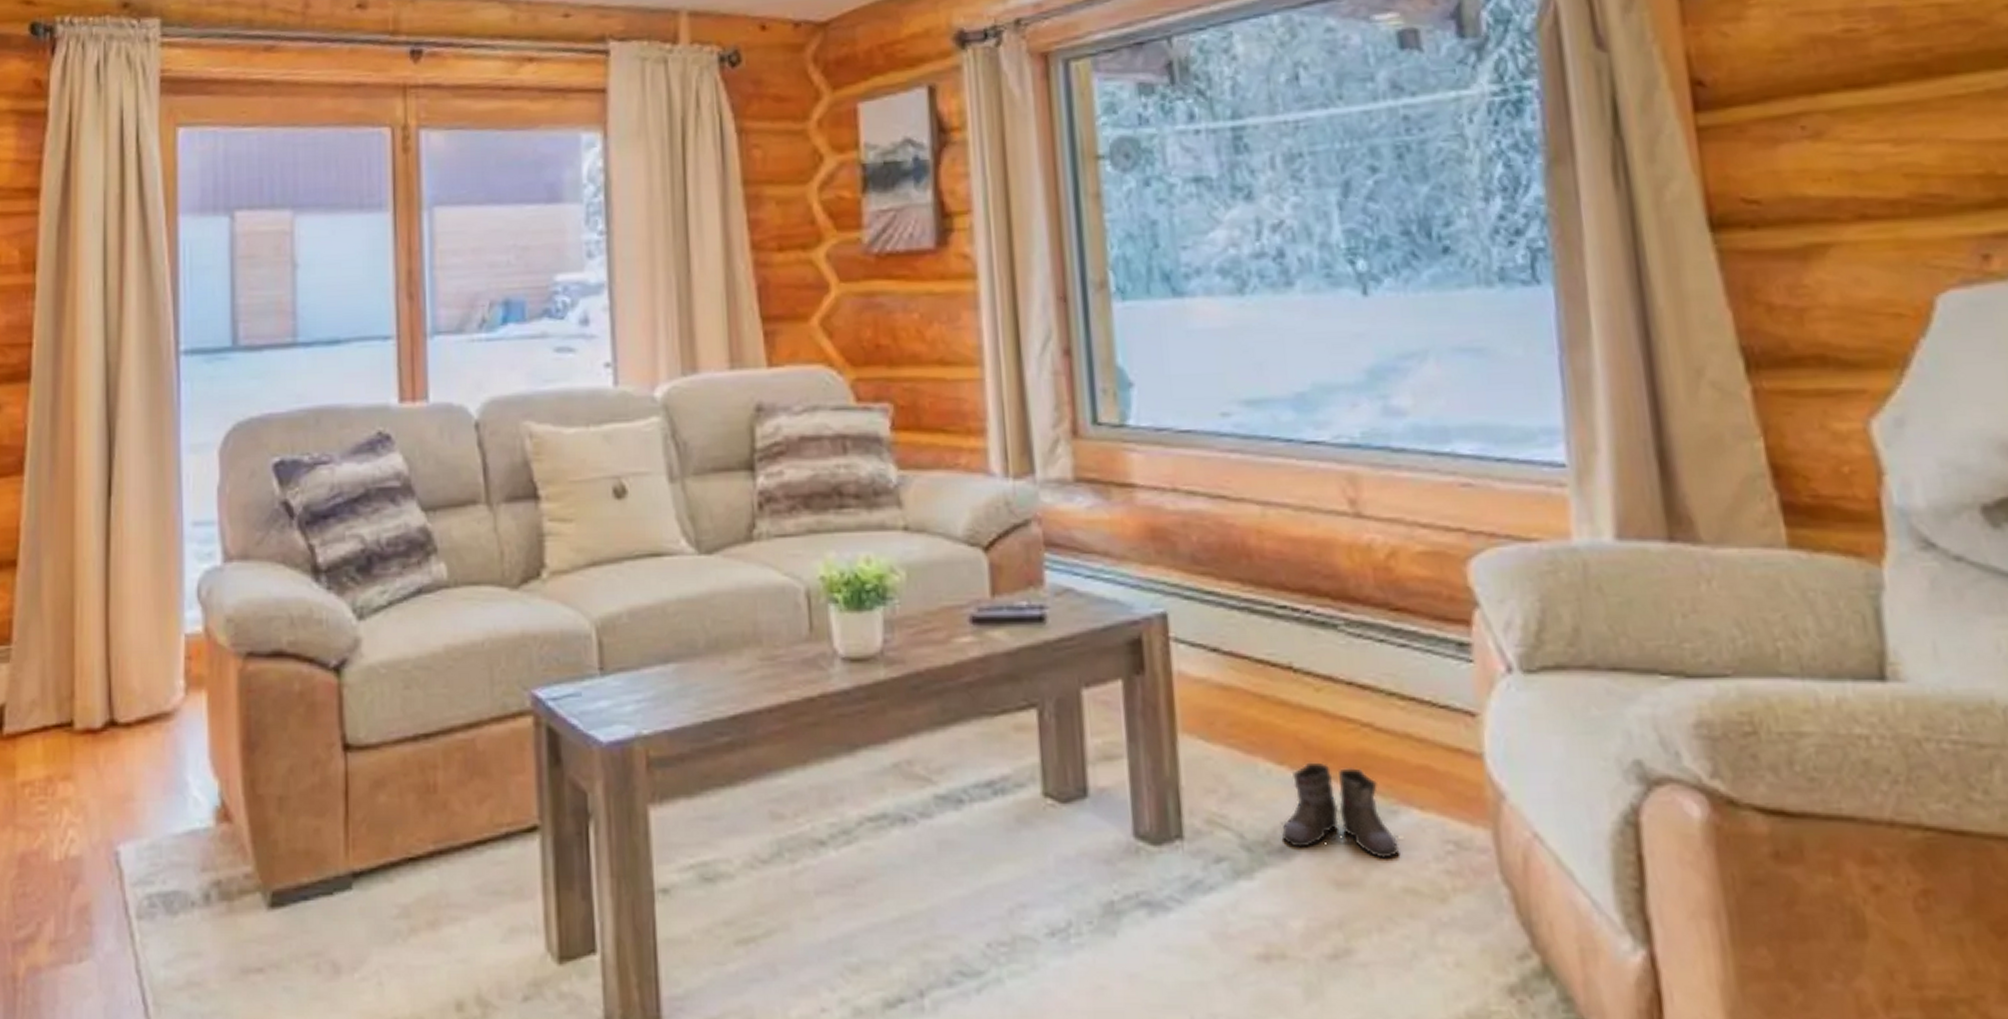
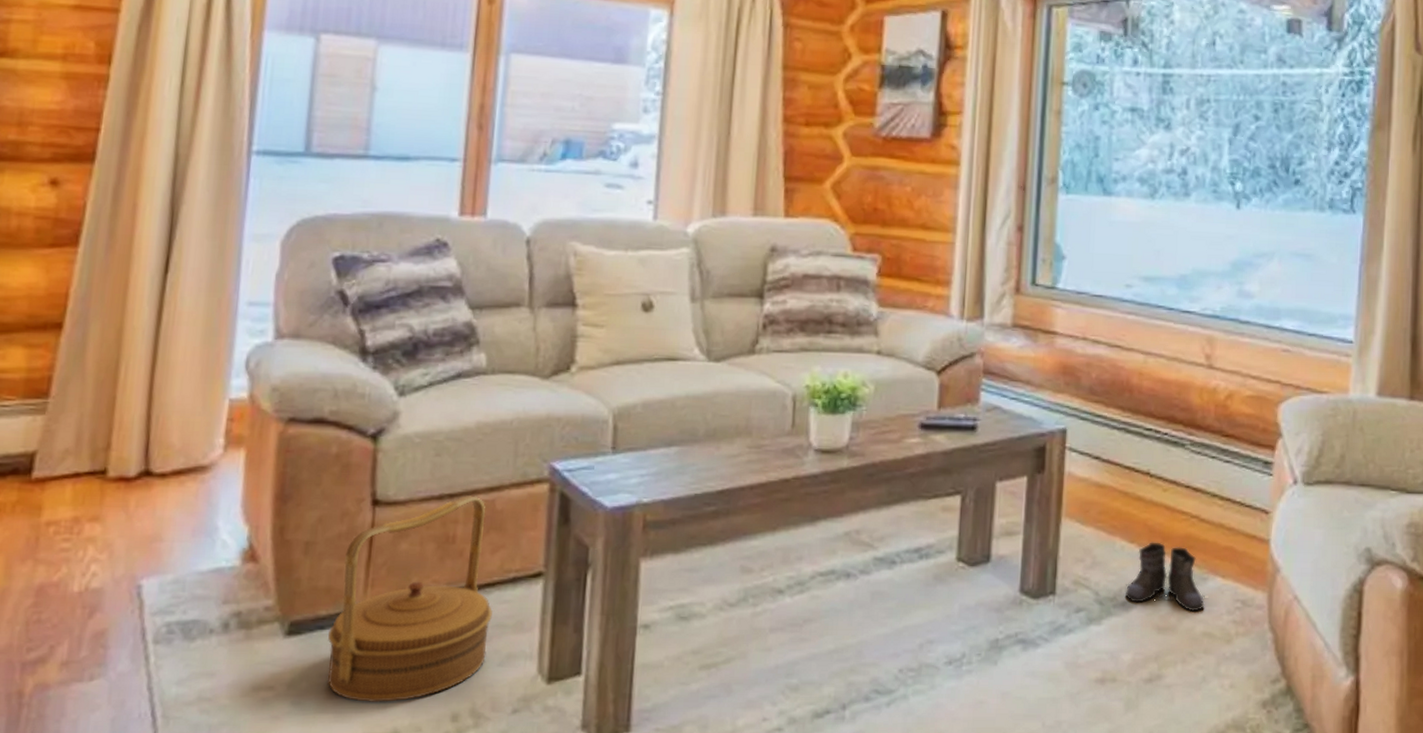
basket: none [312,734,487,987] -> present [327,495,492,702]

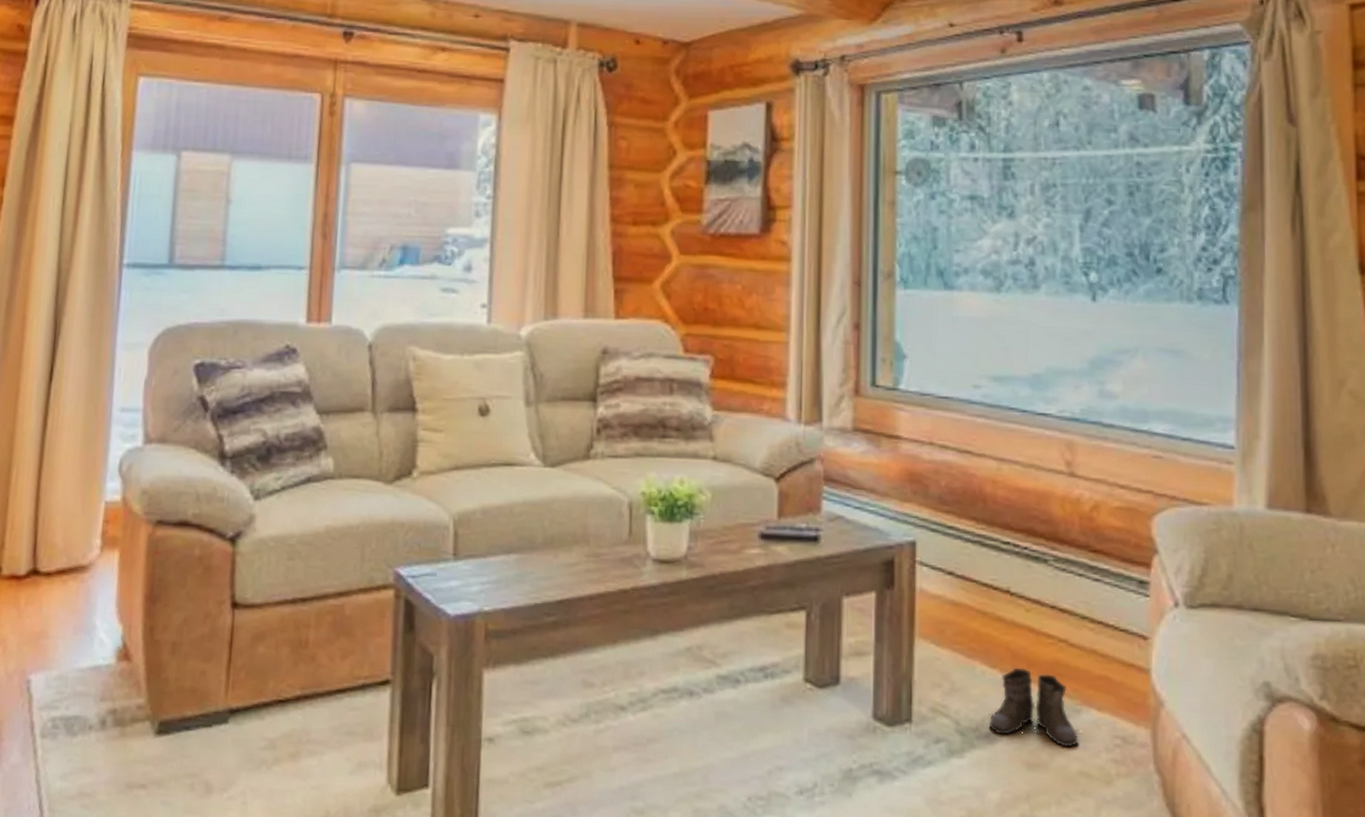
basket: present [327,495,492,702] -> none [193,600,343,806]

